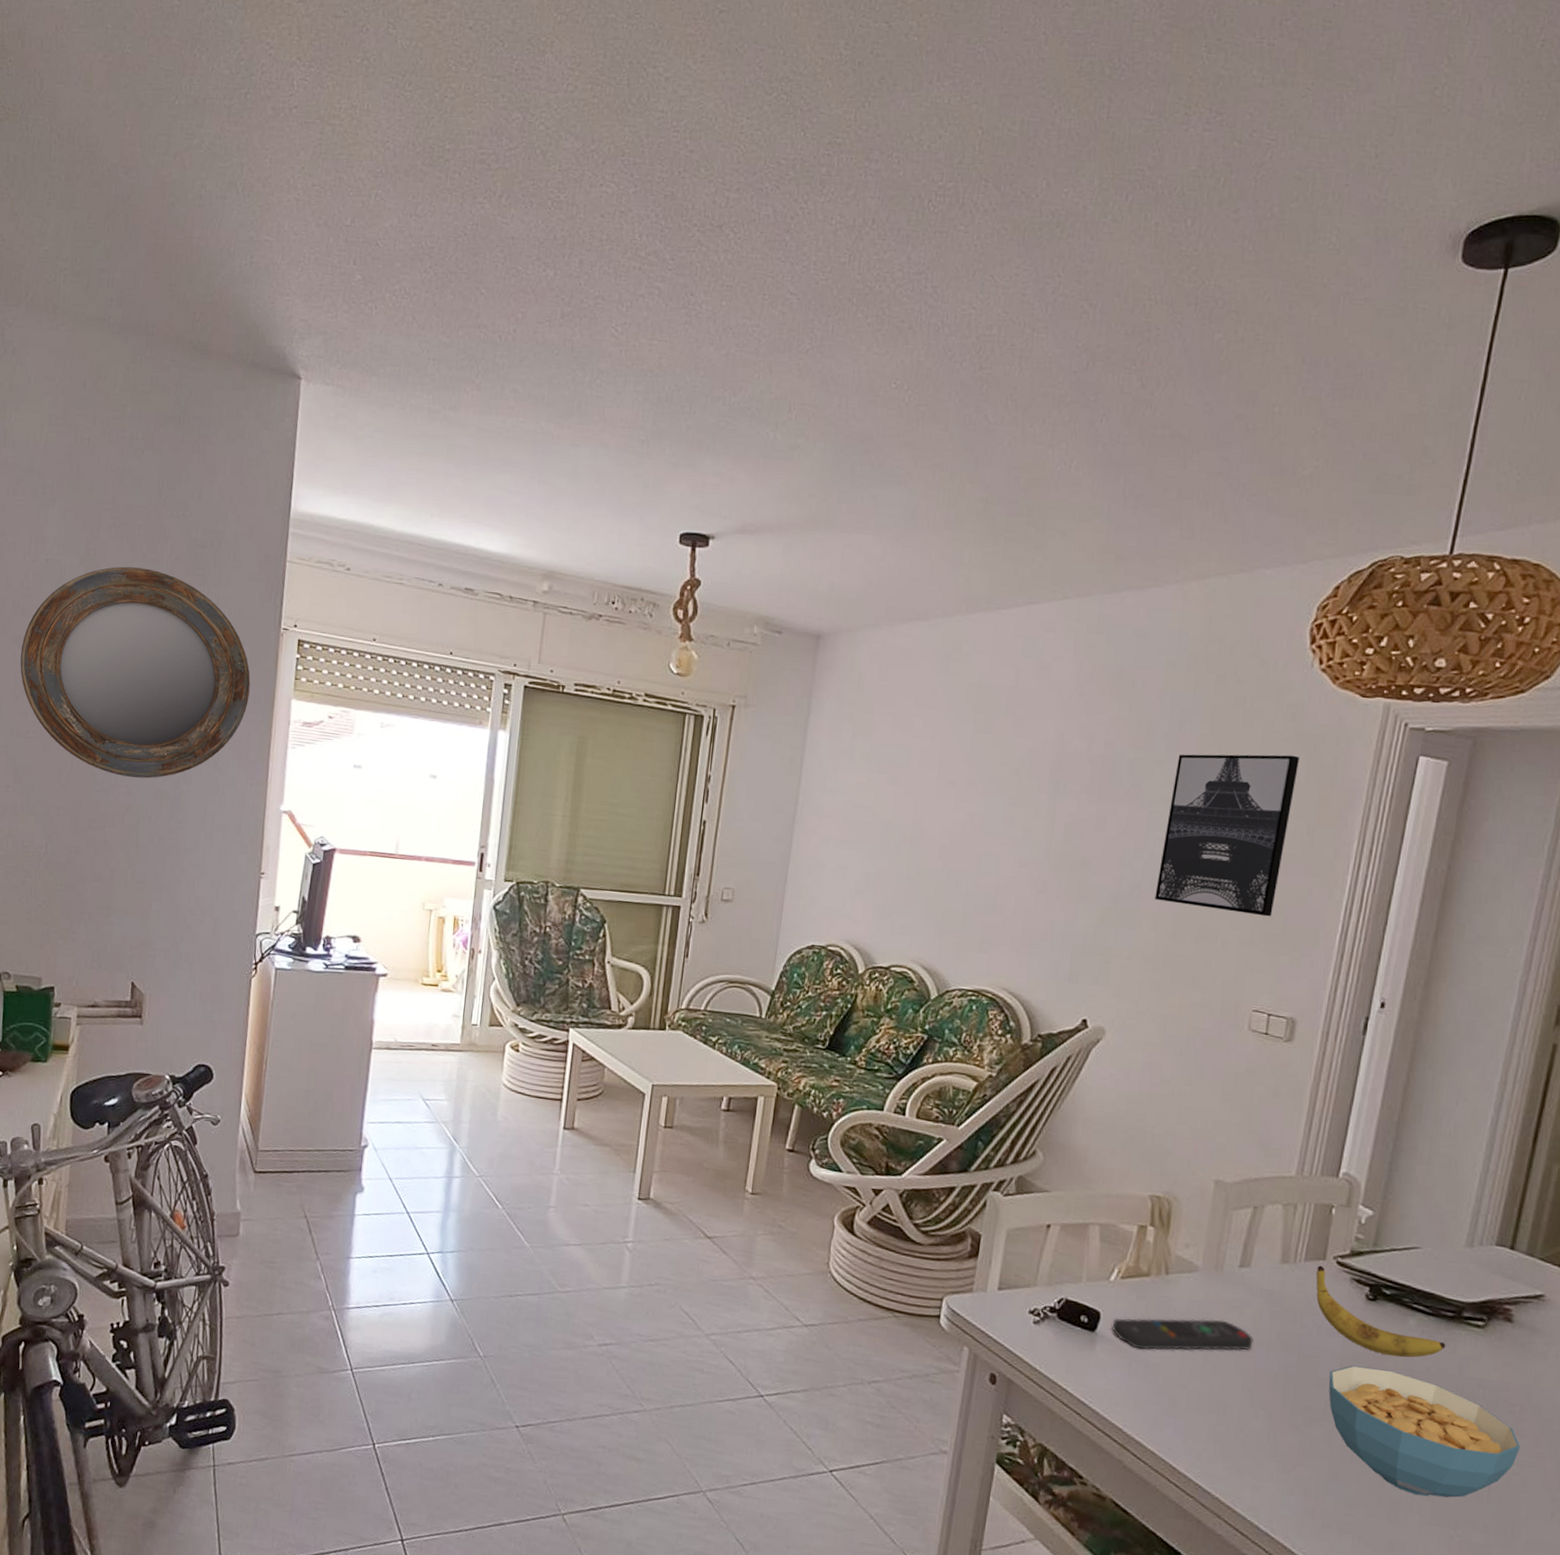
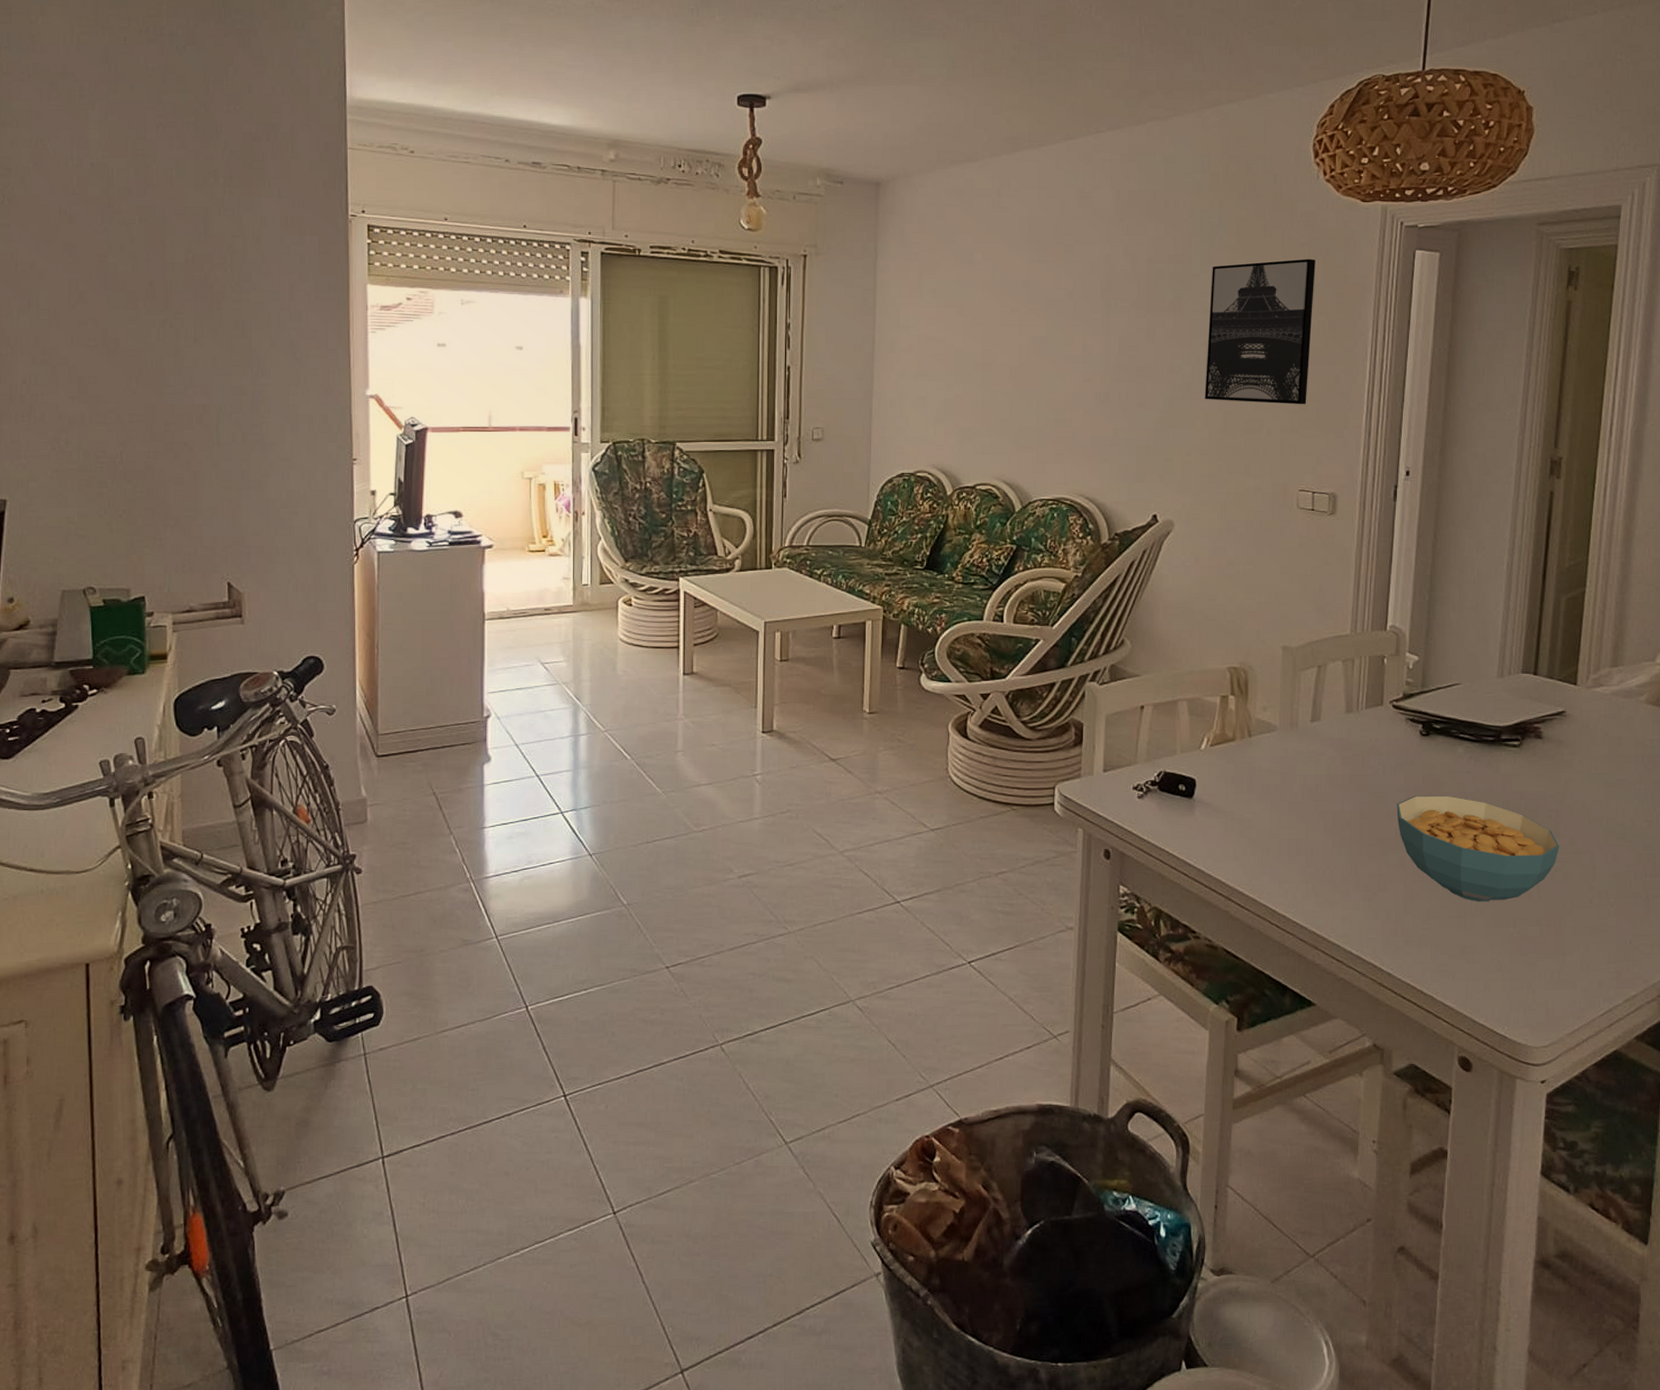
home mirror: present [20,566,251,779] -> none [72,165,322,377]
remote control: present [1112,1318,1254,1351] -> none [1207,771,1330,808]
banana: present [1316,1265,1446,1358] -> none [1377,711,1490,783]

